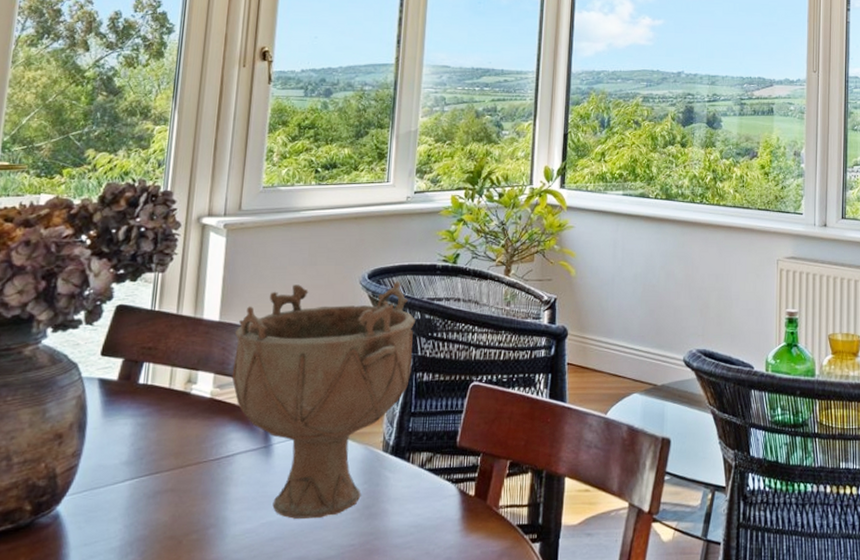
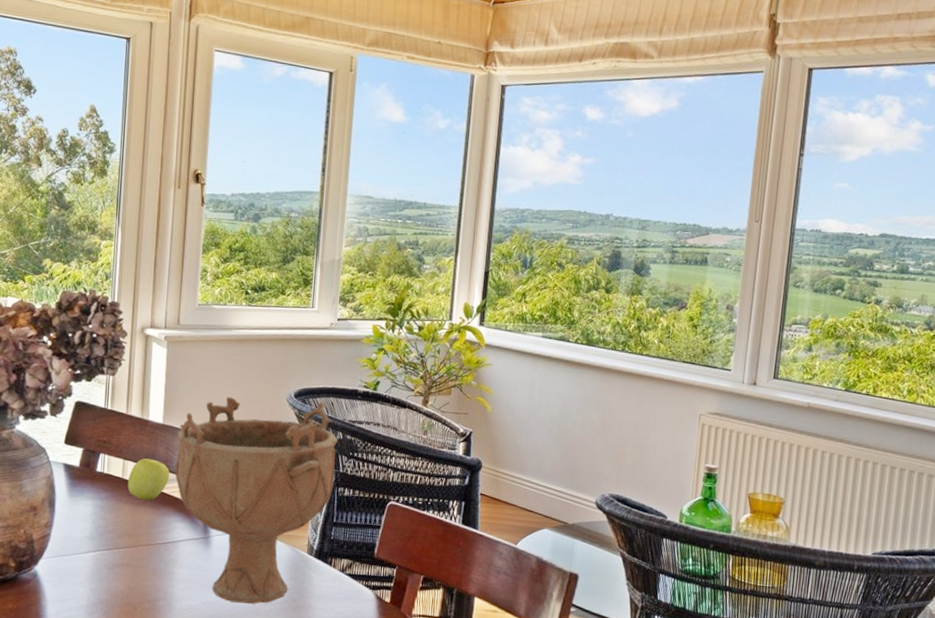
apple: none [175,363,226,411] -> present [127,458,170,501]

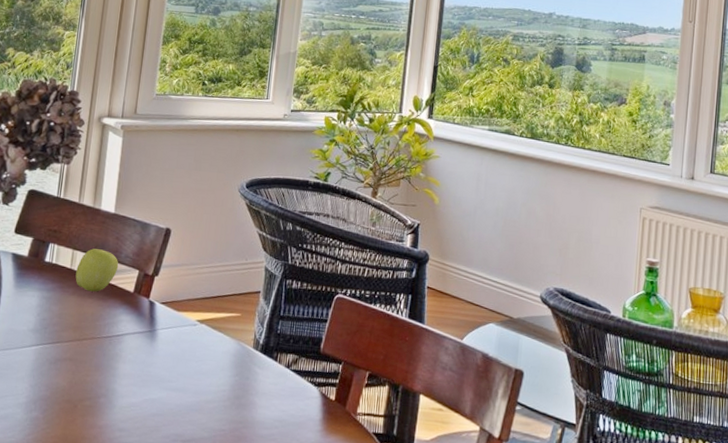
decorative bowl: present [175,397,338,604] -> none [123,186,287,402]

